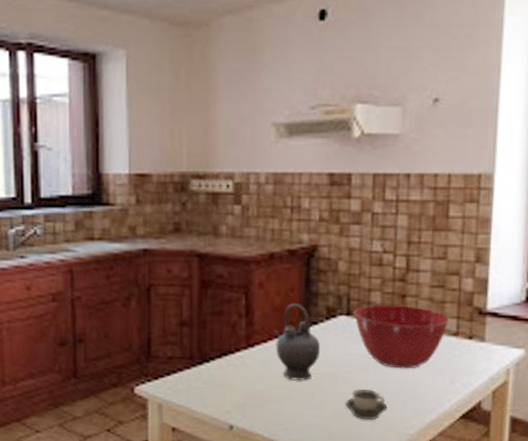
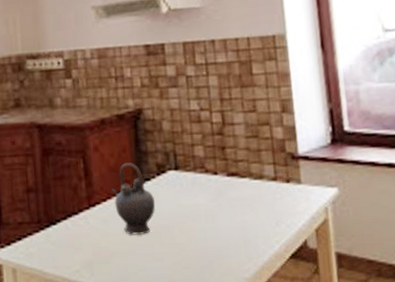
cup: present [345,388,388,420] -> none [183,237,223,268]
mixing bowl: present [353,304,450,369] -> none [180,156,267,216]

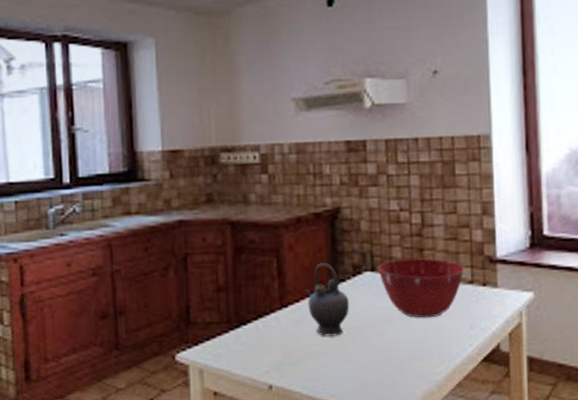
mixing bowl: none [180,156,267,216] -> present [377,258,465,318]

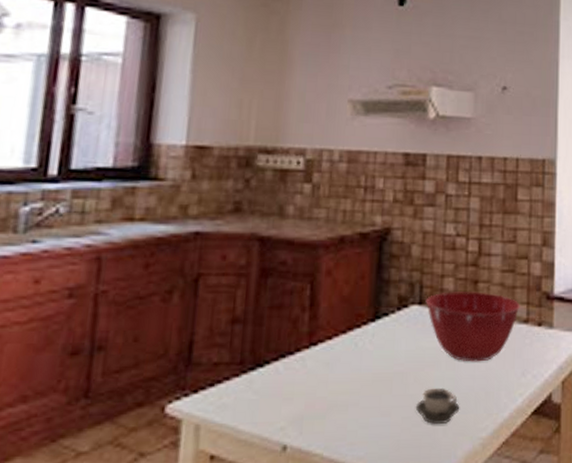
teapot: present [305,263,350,336] -> none [340,293,391,383]
cup: none [376,339,416,370] -> present [415,387,460,425]

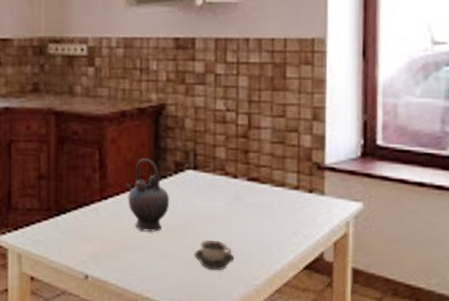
teapot: none [340,293,391,383] -> present [126,158,170,232]
mixing bowl: present [425,292,520,362] -> none [199,159,291,221]

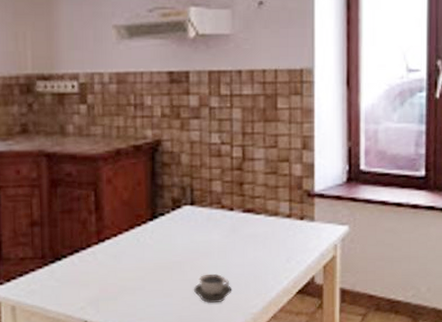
teapot: present [126,158,170,232] -> none [123,197,168,271]

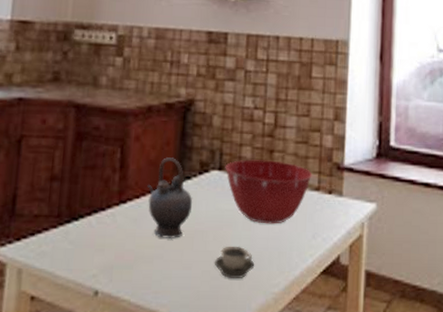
teapot: none [123,197,168,271] -> present [147,157,193,238]
mixing bowl: none [196,192,283,252] -> present [225,159,312,224]

